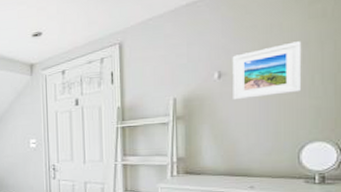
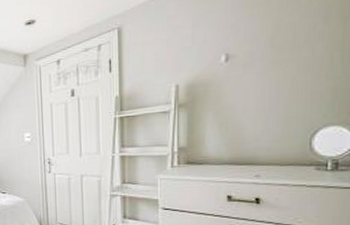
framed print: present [232,41,302,100] -> none [241,16,321,85]

